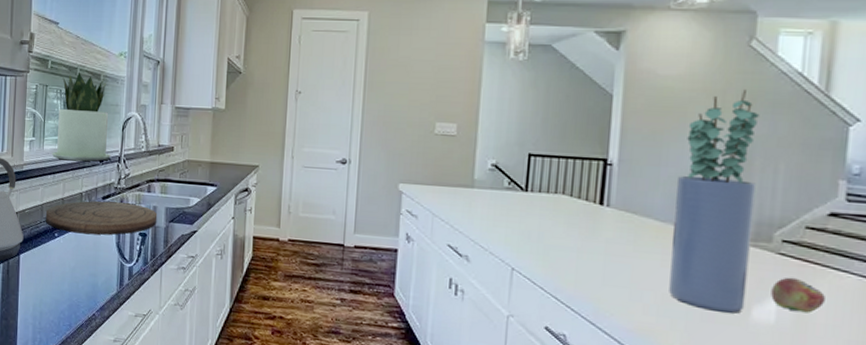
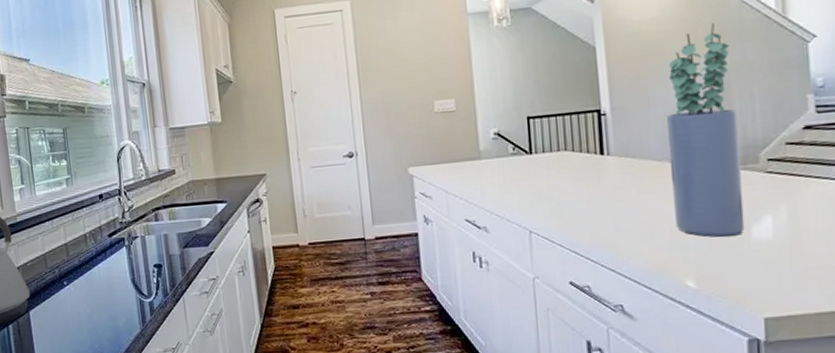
cutting board: present [45,200,157,235] -> none [49,235,170,278]
planter: present [51,73,112,162] -> none [44,108,111,204]
fruit: present [771,277,825,314] -> none [765,192,813,223]

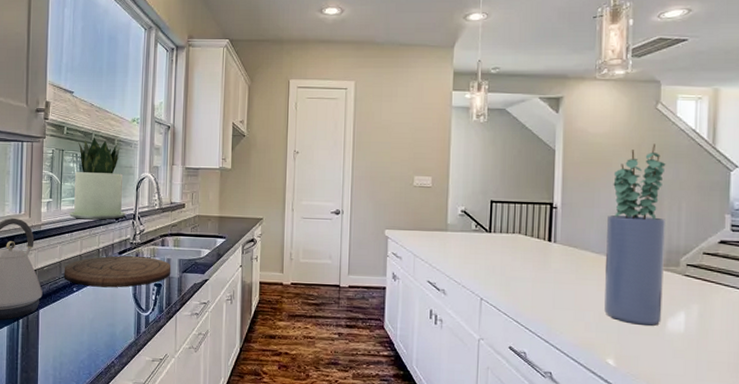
planter: none [44,108,111,204] -> present [69,138,127,220]
cutting board: none [49,235,170,278] -> present [63,255,170,287]

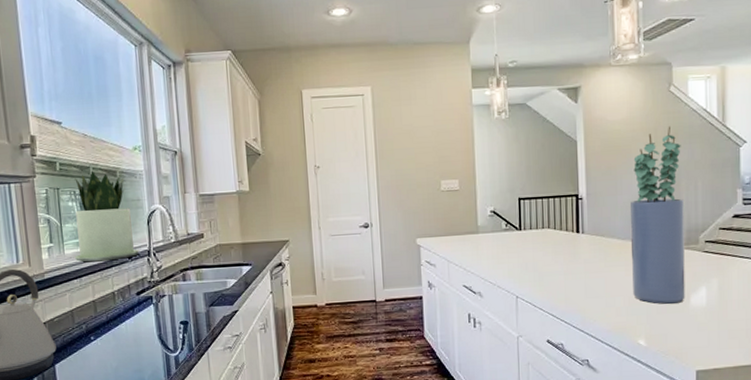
cutting board: present [63,255,170,287] -> none [77,294,196,333]

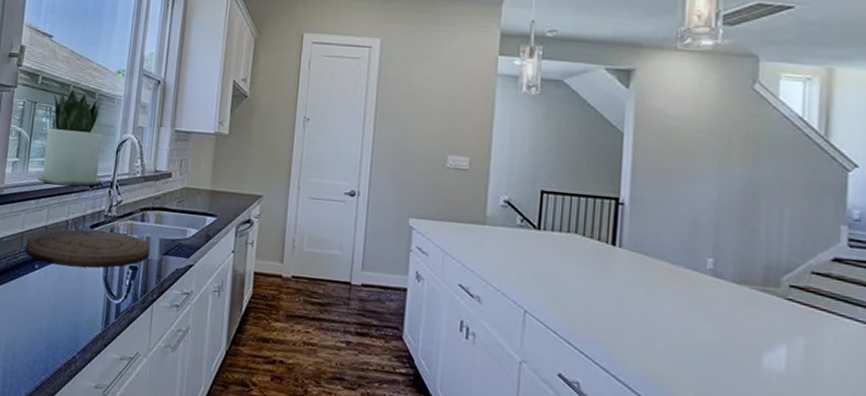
cutting board: none [77,294,196,333] -> present [25,229,150,268]
vase: present [629,126,685,304] -> none [681,132,764,361]

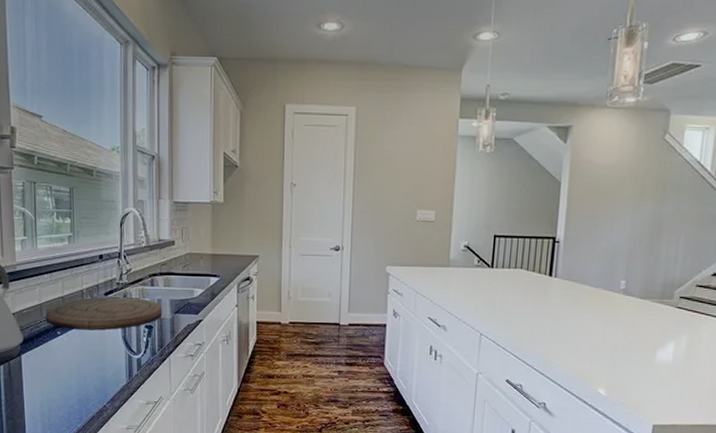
planter: present [36,90,103,187] -> none [46,169,111,259]

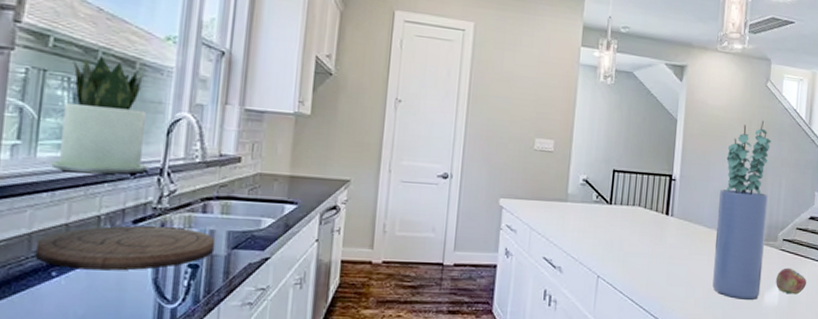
planter: none [46,169,111,259] -> present [49,57,150,175]
vase: none [599,176,669,356] -> present [712,120,771,300]
fruit: none [670,325,707,352] -> present [776,267,806,295]

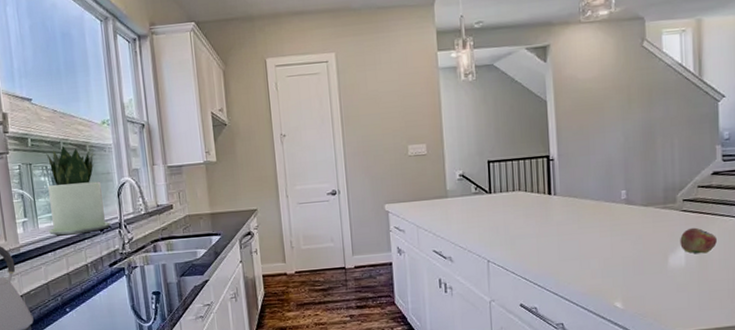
cutting board: present [35,225,214,270] -> none [52,265,168,305]
vase: present [712,120,771,300] -> none [603,82,663,266]

